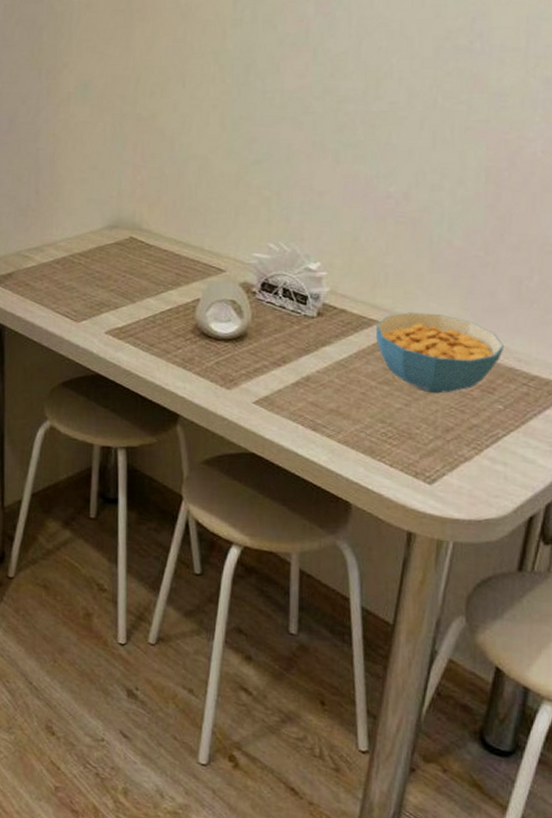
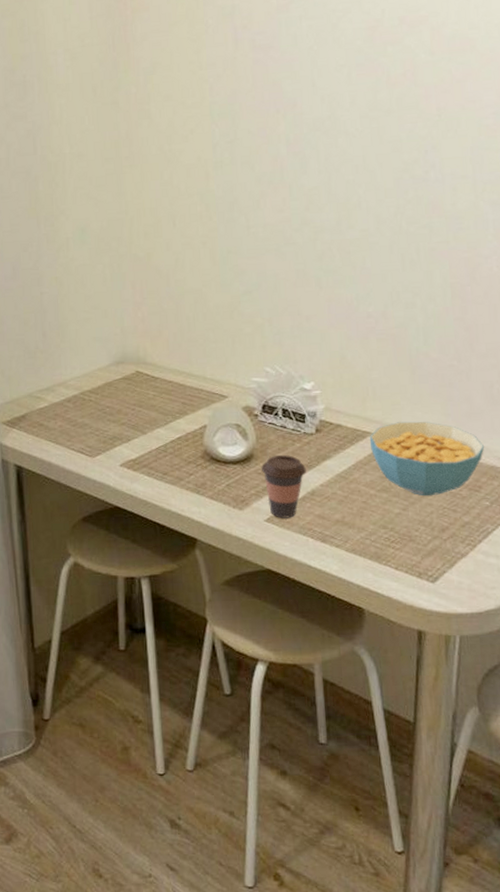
coffee cup: none [255,335,303,403] -> present [262,454,306,518]

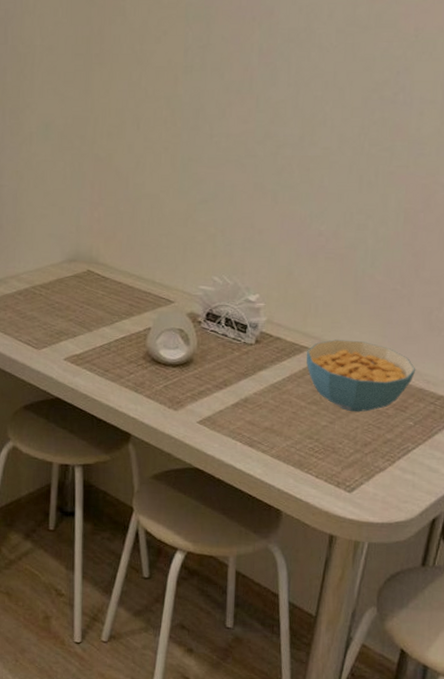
coffee cup: present [262,454,306,518] -> none [199,361,242,422]

